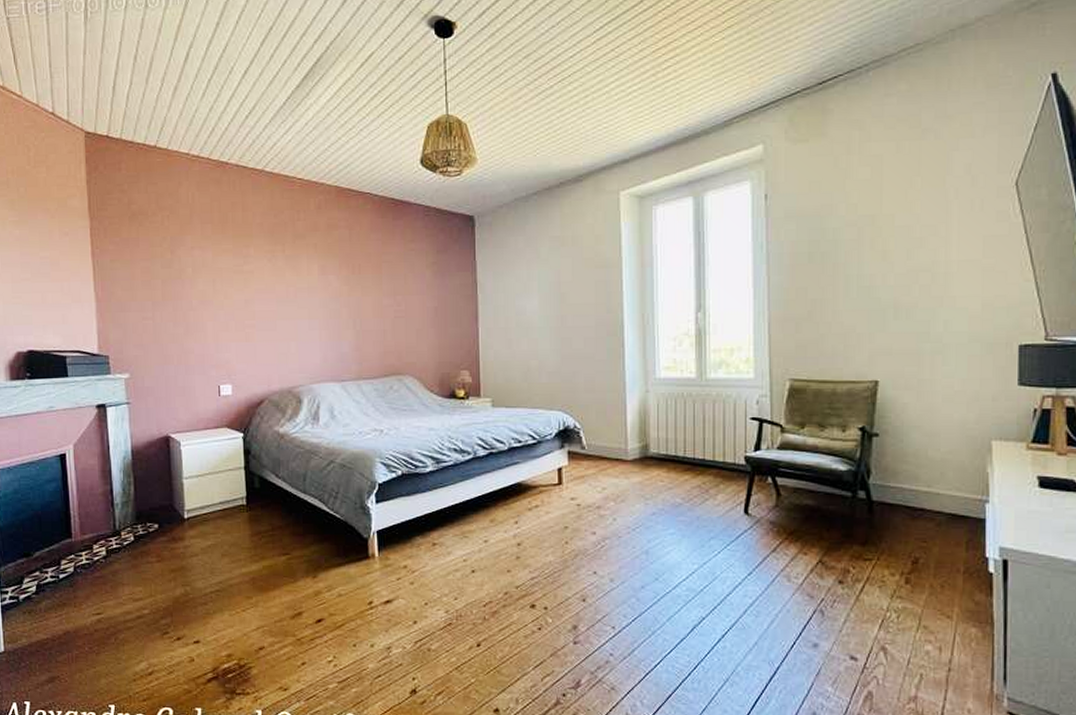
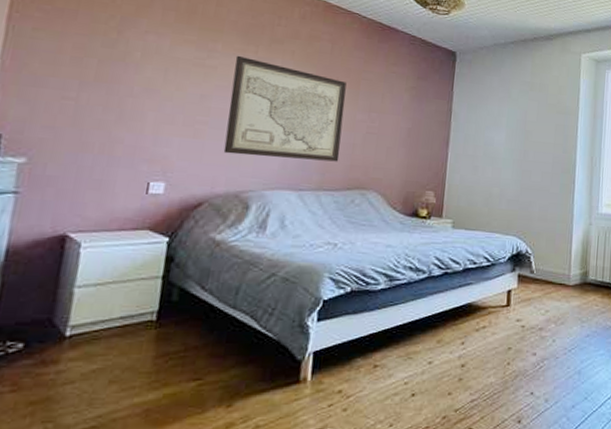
wall art: none [267,256,373,353] -> present [223,55,347,162]

